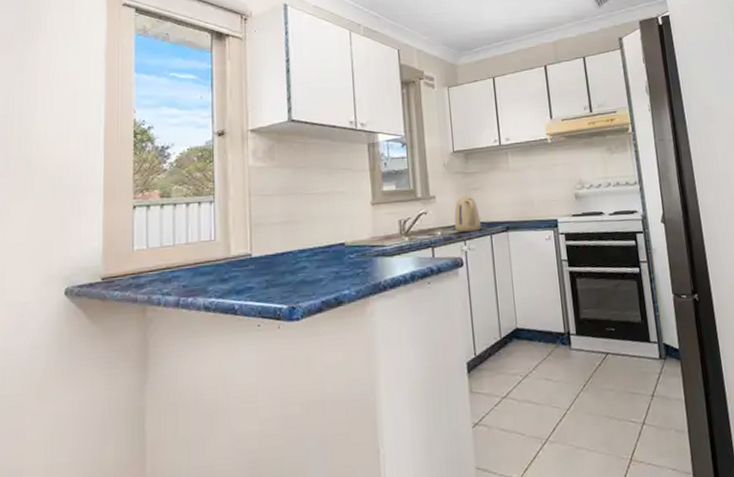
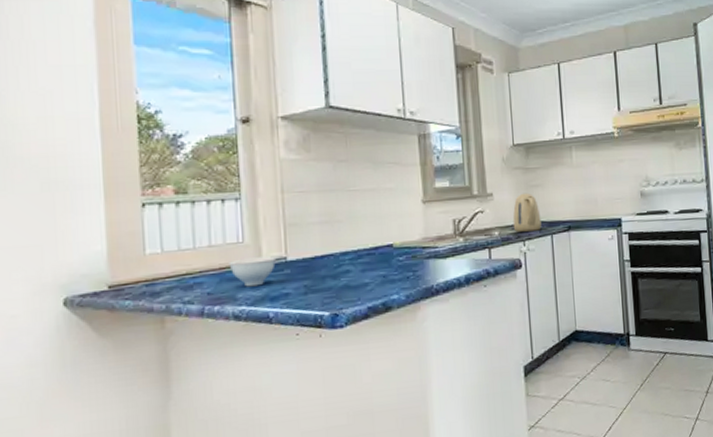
bowl: none [202,253,243,281] -> present [228,256,277,287]

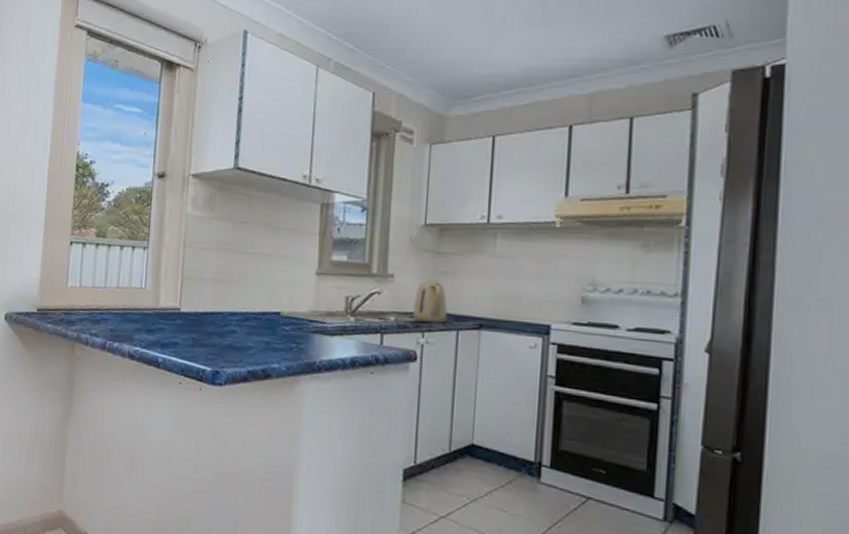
bowl: present [228,256,277,287] -> none [130,303,172,331]

